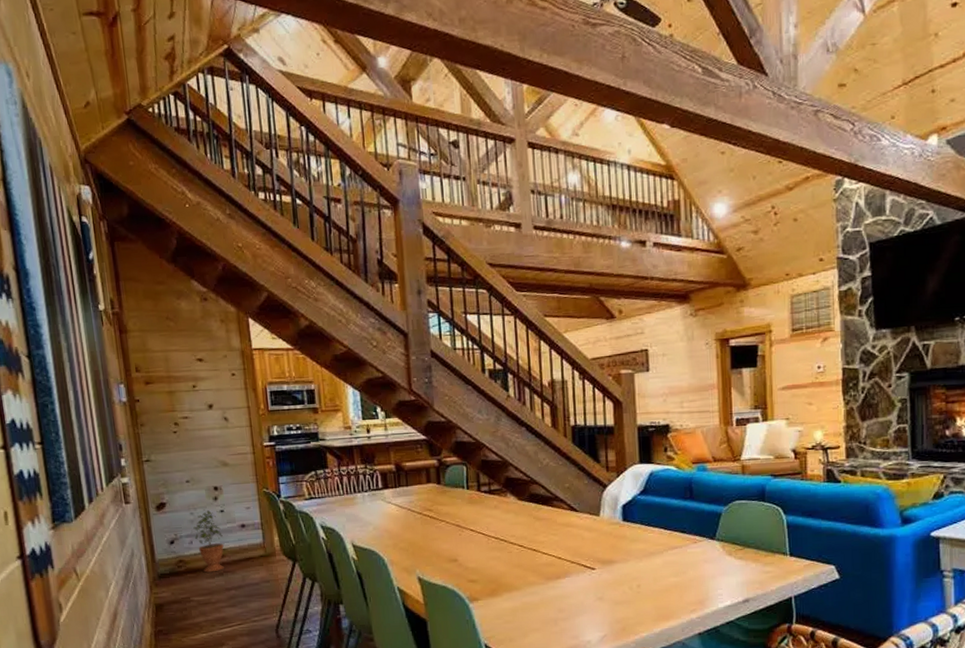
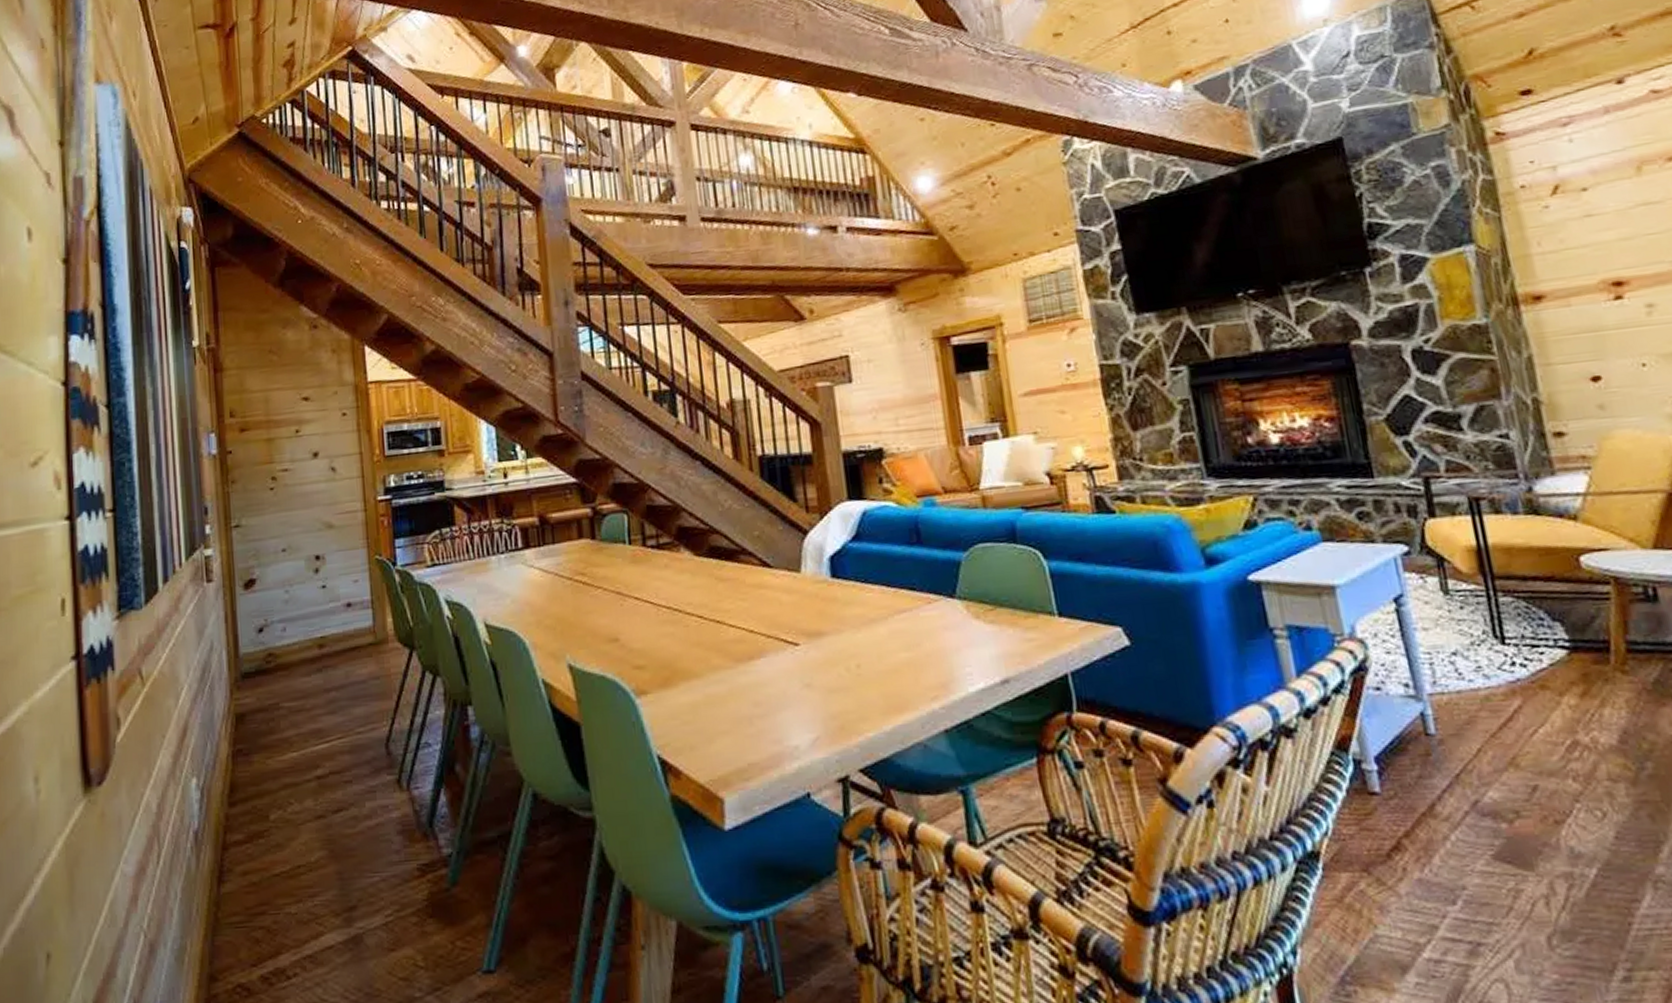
potted plant: present [190,509,225,573] -> none [284,585,325,669]

